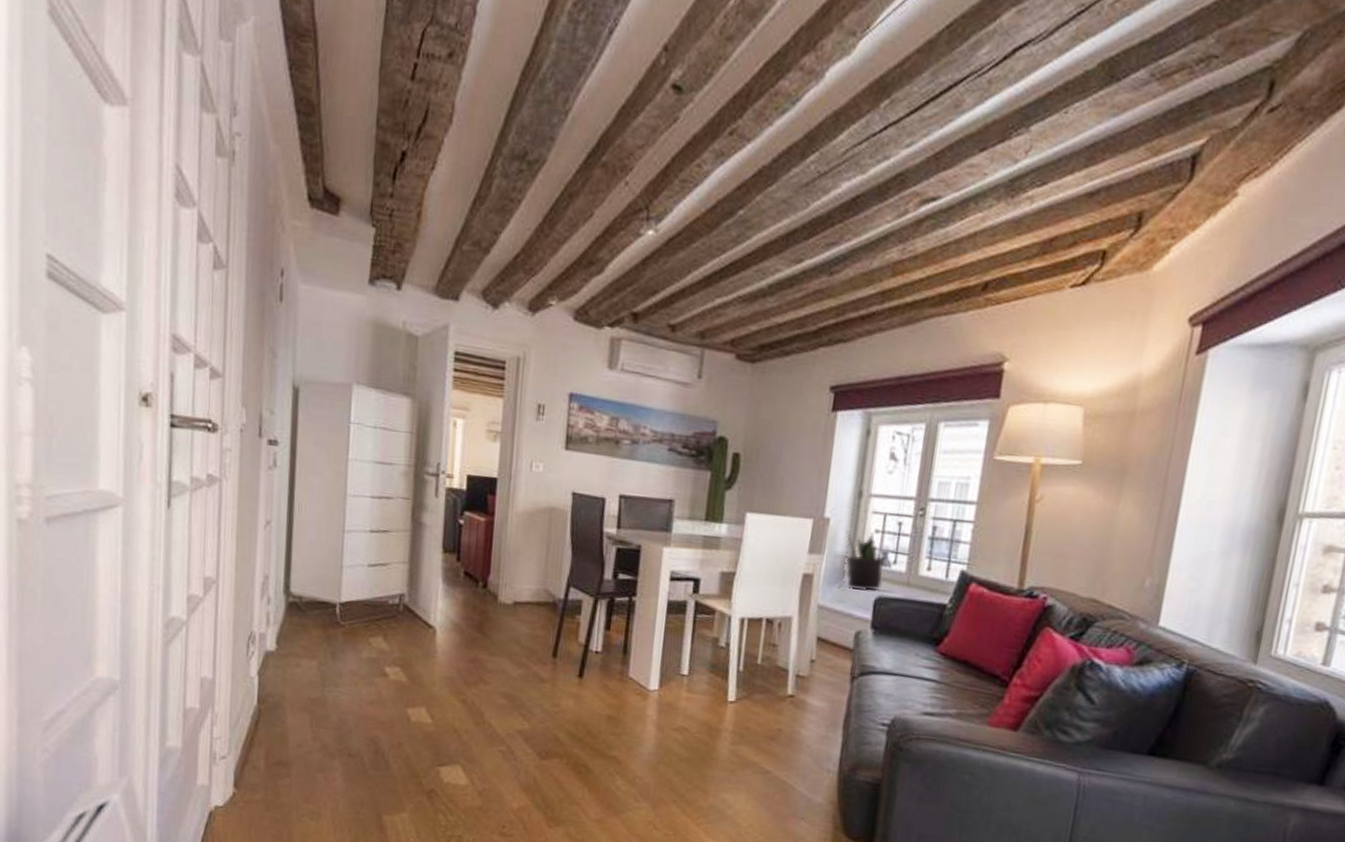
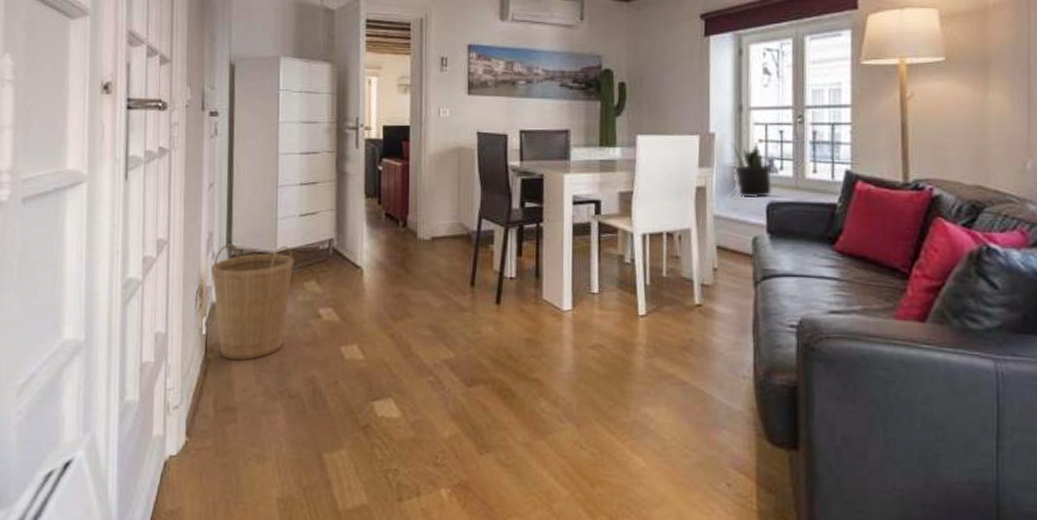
basket: none [266,589,360,715] -> present [211,244,294,361]

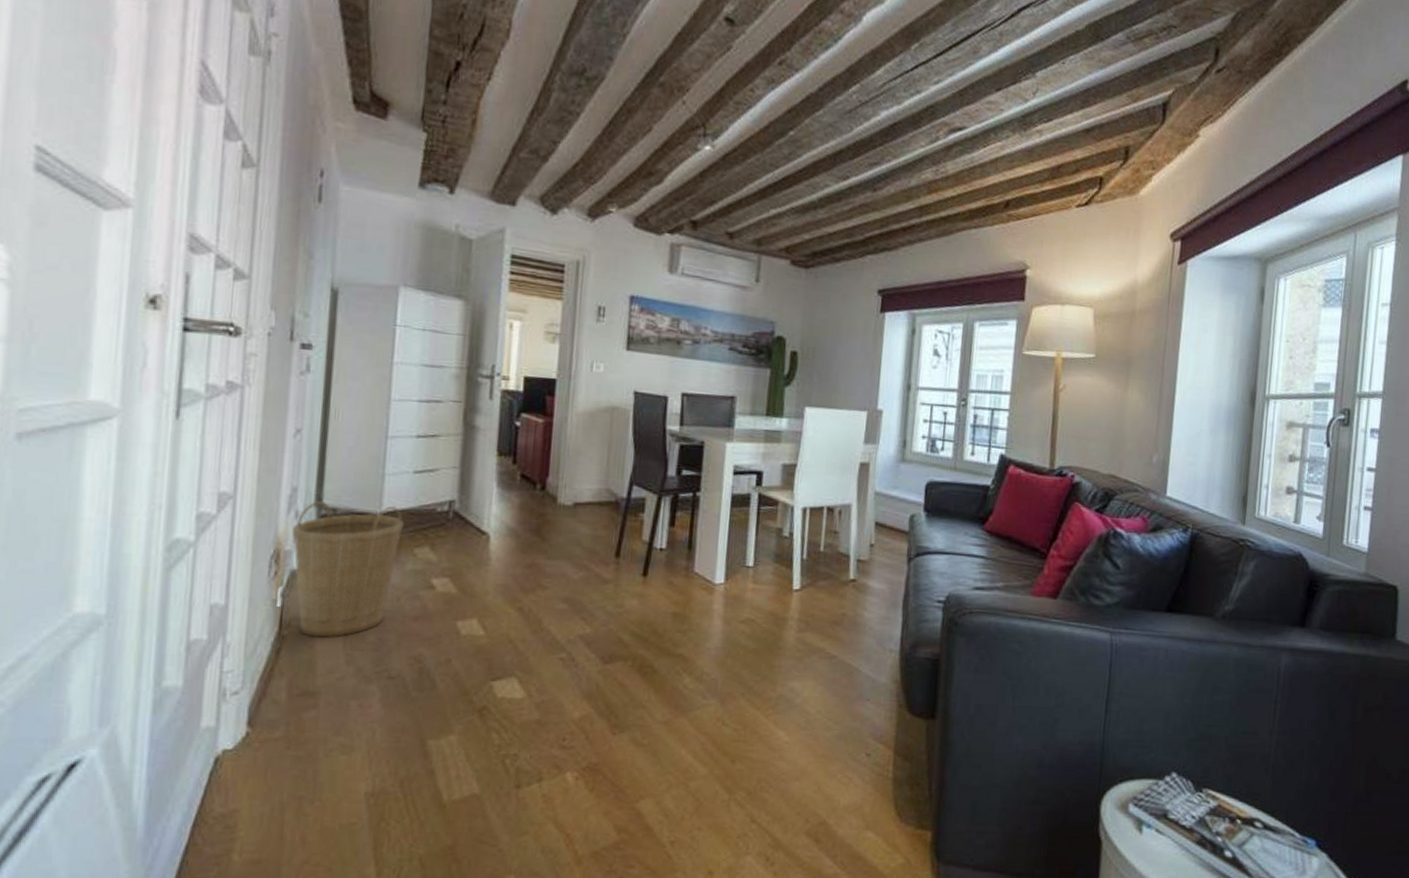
planter: present [732,143,772,198] -> none [898,422,934,477]

